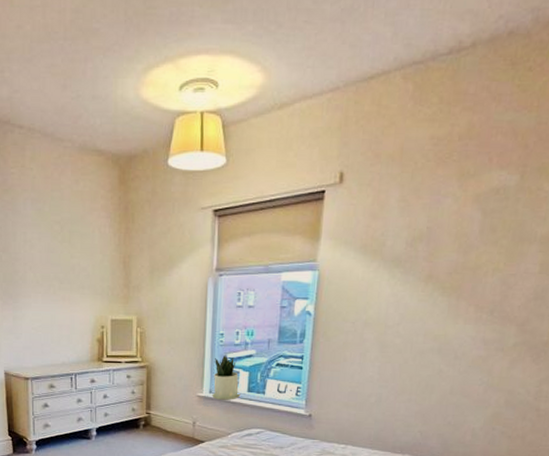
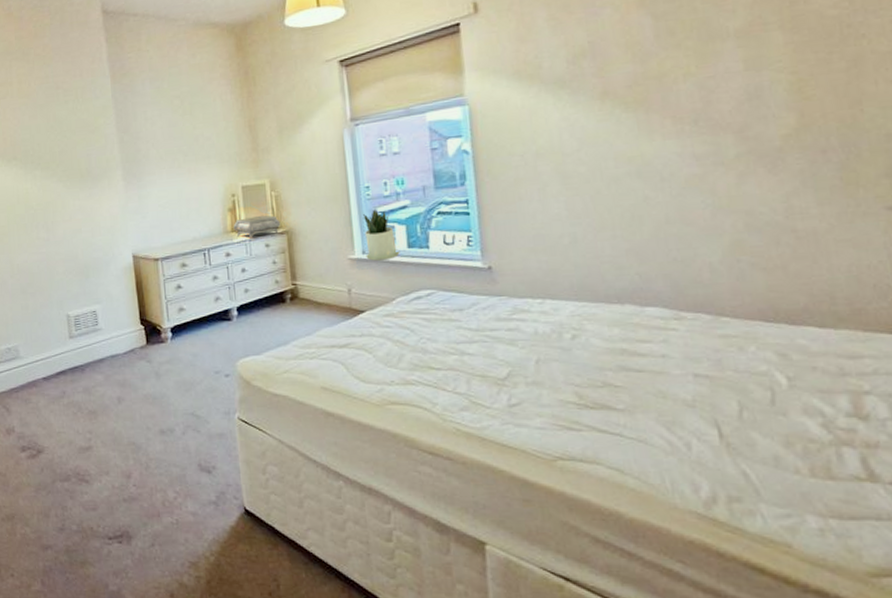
jewelry box: none [99,348,143,369] -> present [233,215,281,239]

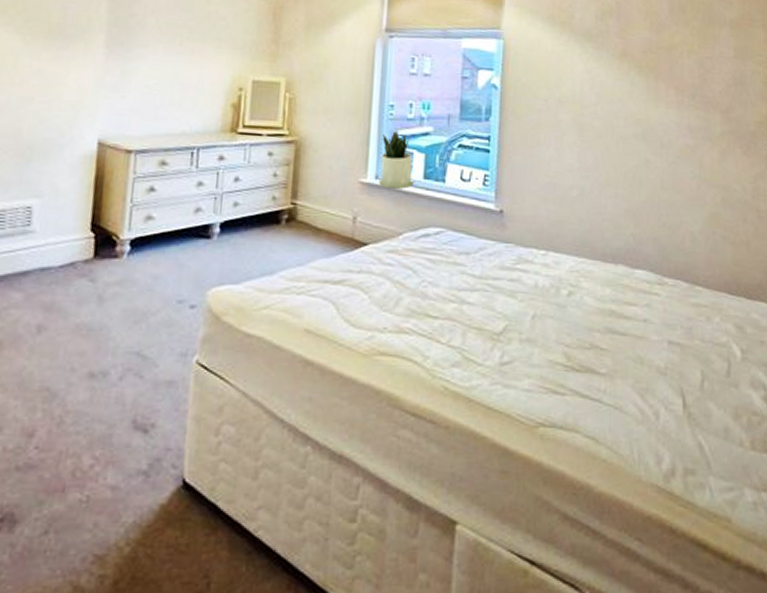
jewelry box: present [233,215,281,239] -> none [233,117,291,143]

